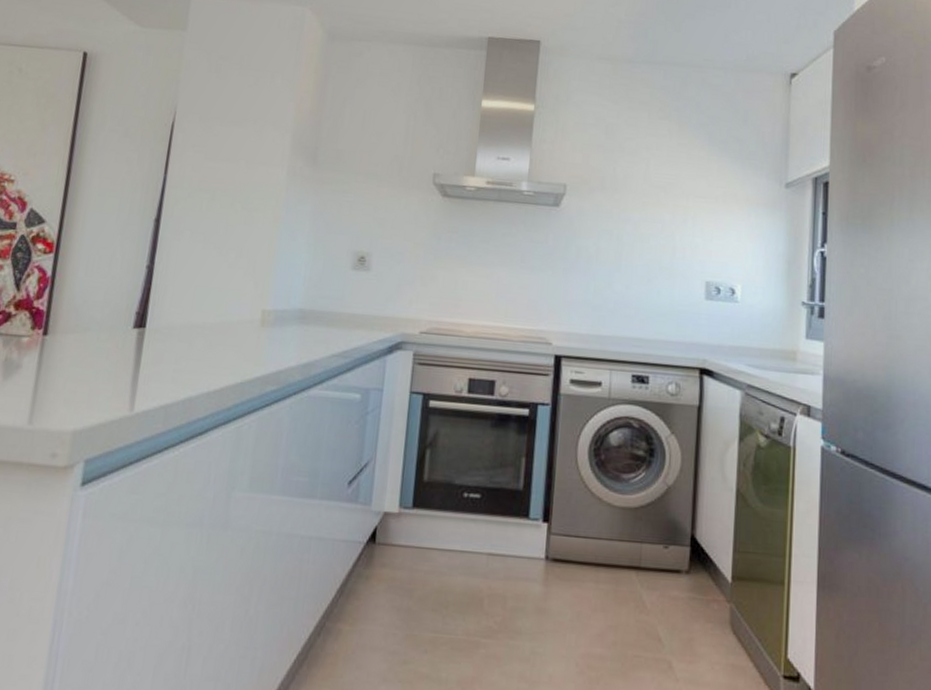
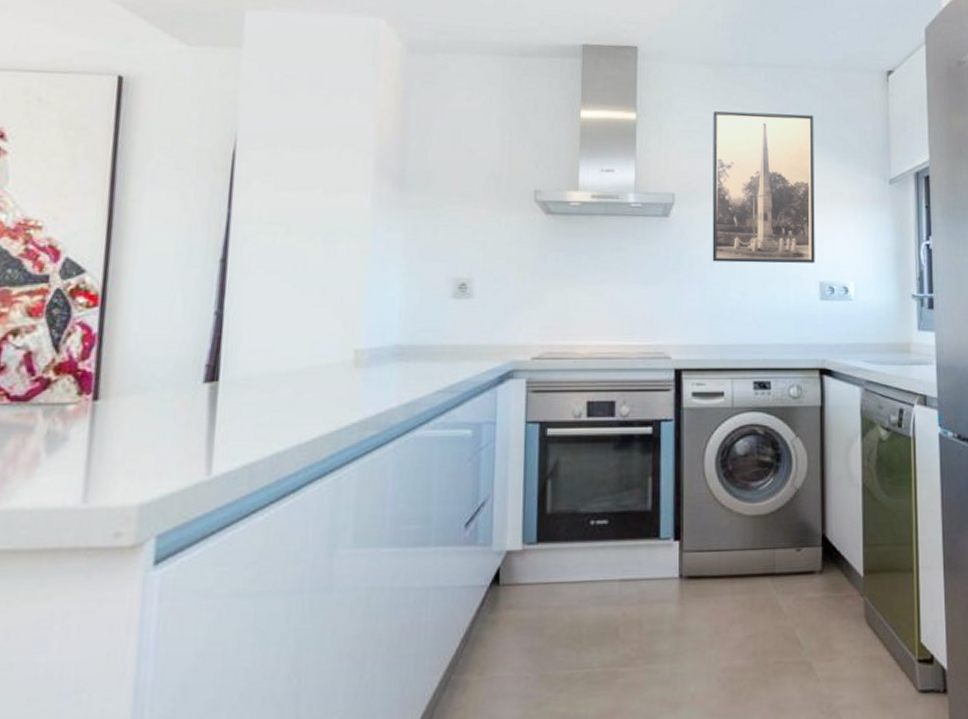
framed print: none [599,106,711,262] -> present [712,111,815,264]

